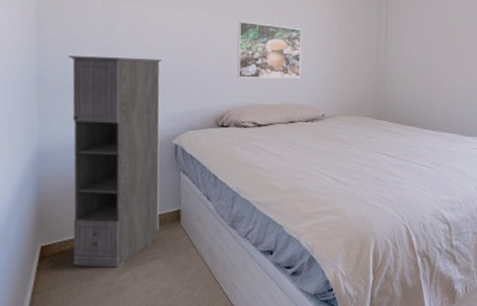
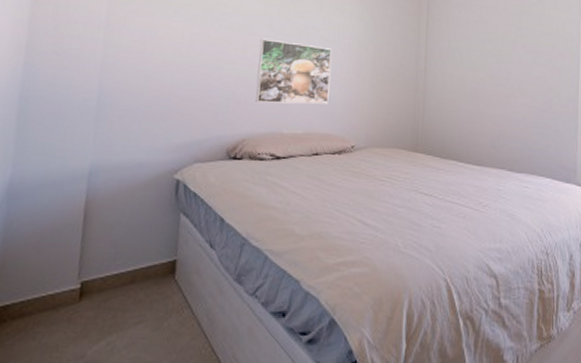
storage cabinet: present [68,56,161,267] -> none [35,74,169,335]

